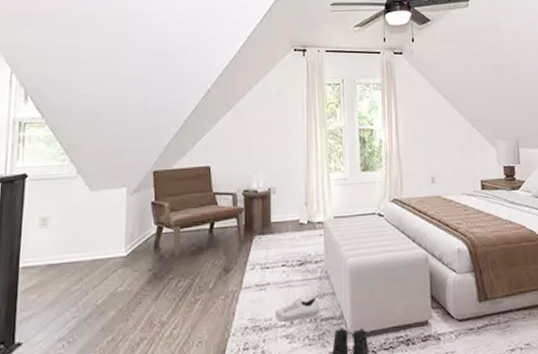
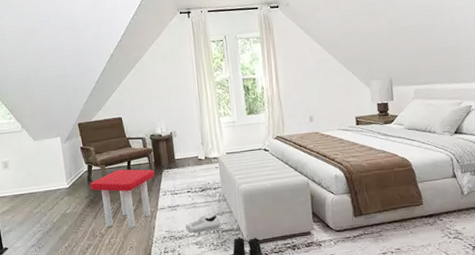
stool: none [156,233,243,316] -> present [89,169,155,229]

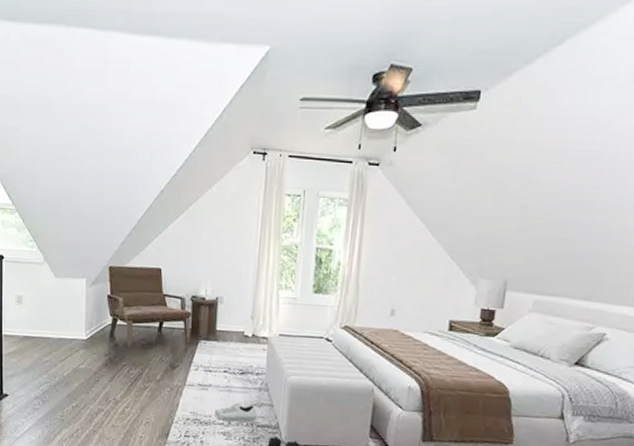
stool: present [89,169,155,229] -> none [111,329,189,402]

